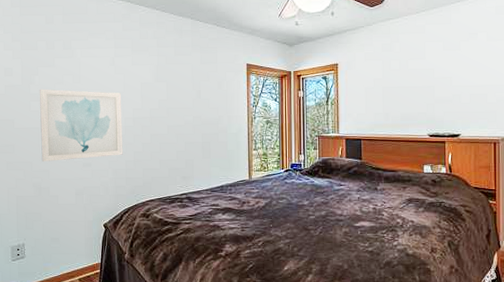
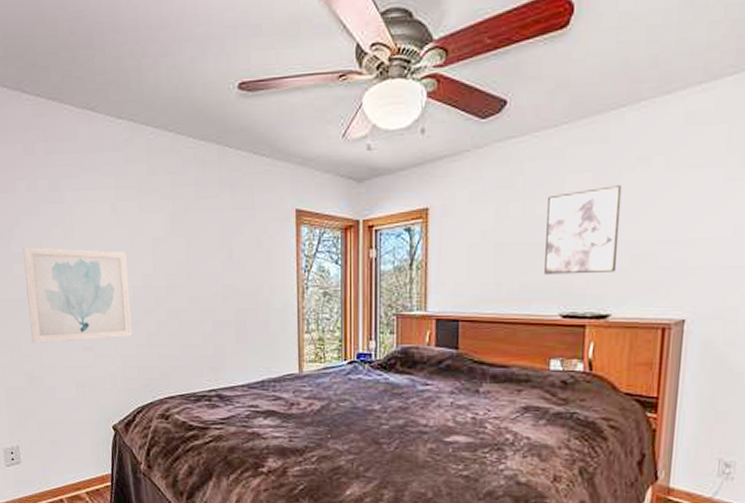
wall art: none [416,50,462,108] -> present [544,185,622,275]

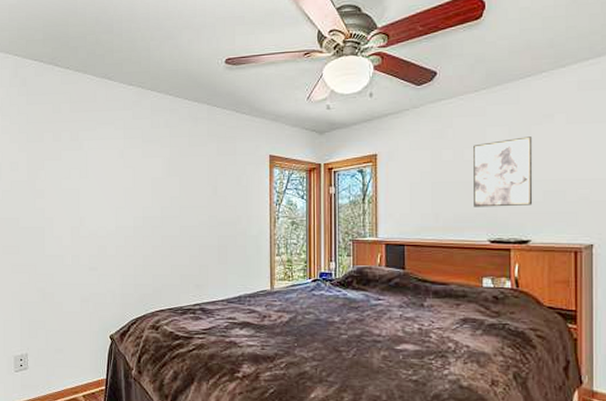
wall art: present [23,246,133,343] -> none [45,184,131,264]

